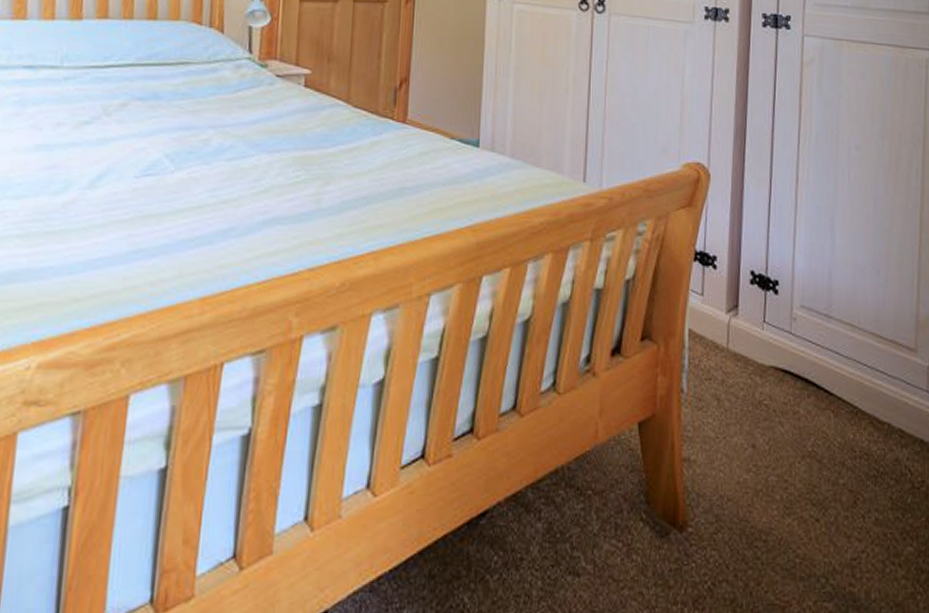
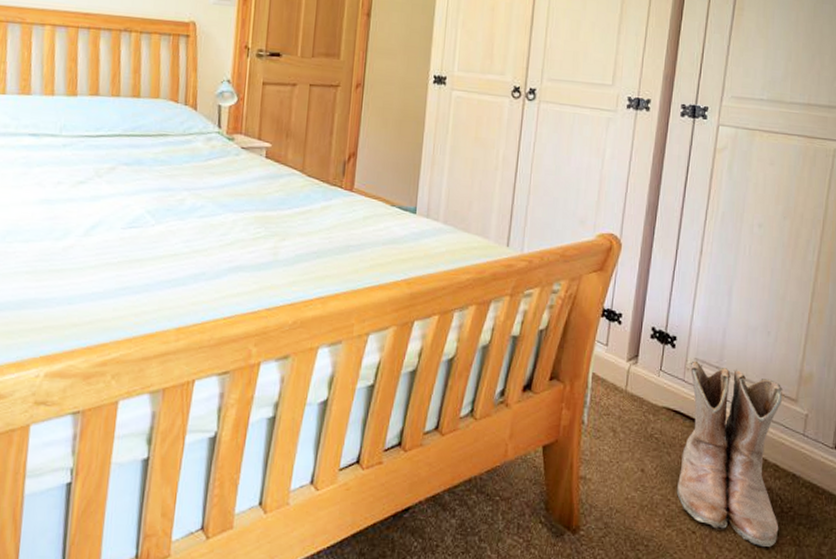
boots: none [793,308,912,534] -> present [676,360,784,548]

